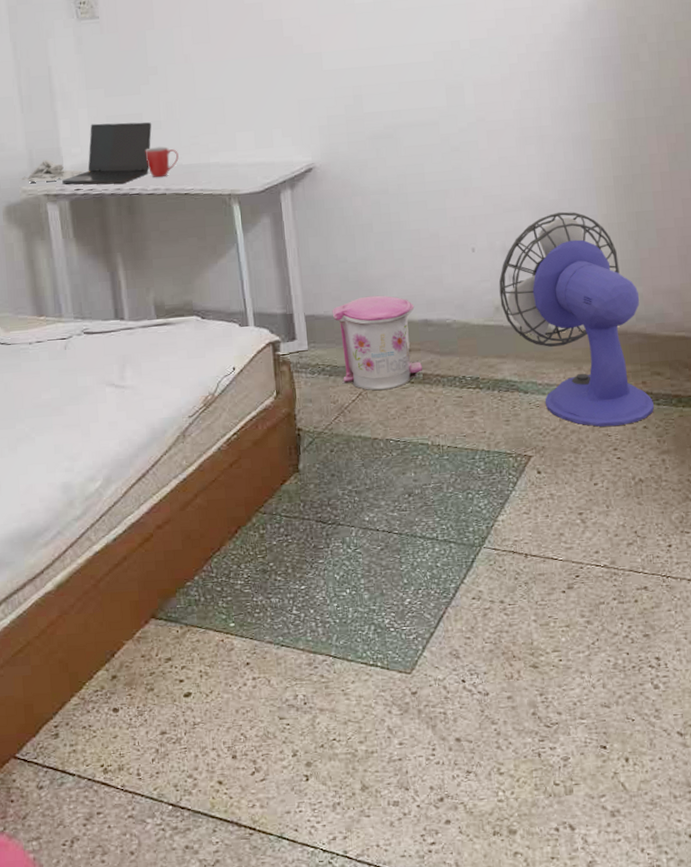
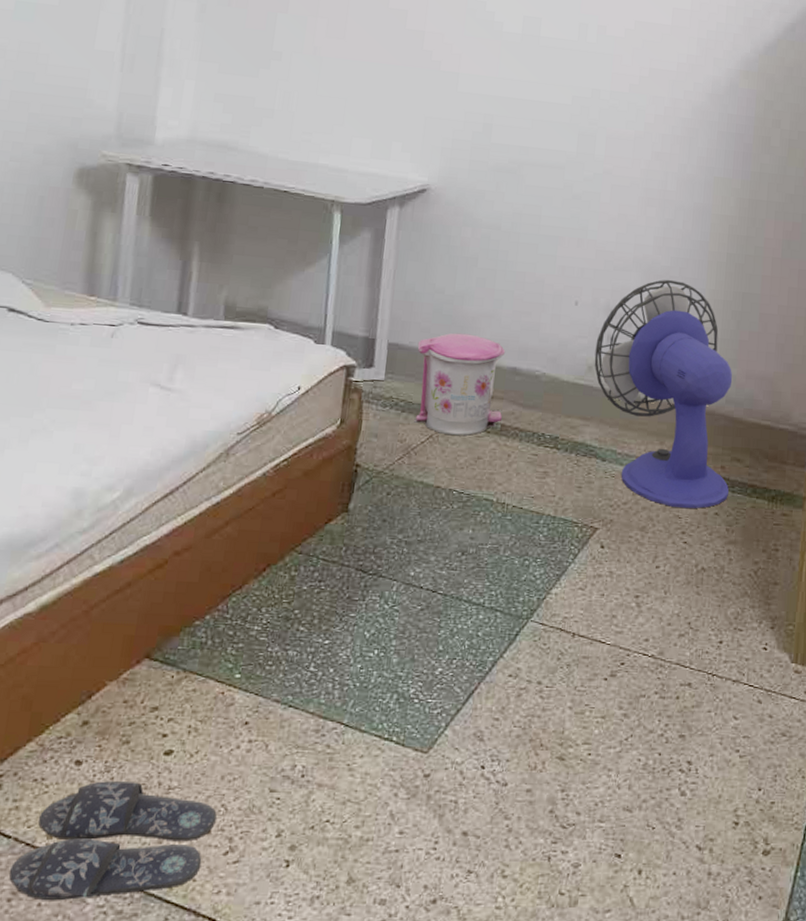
tissue: present [20,159,86,183] -> none [102,126,179,152]
laptop: present [62,122,152,185] -> none [149,98,264,169]
slippers: none [80,721,239,824] -> present [9,781,217,901]
mug: present [145,146,179,178] -> none [249,135,286,170]

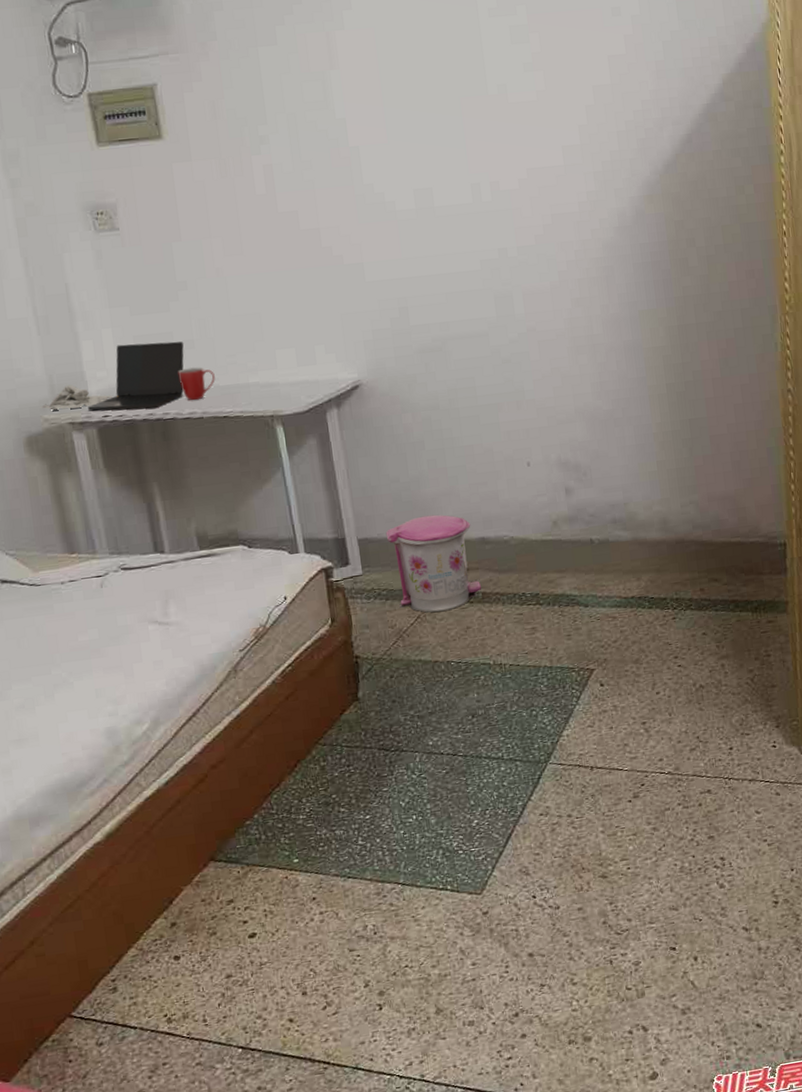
slippers: present [9,781,217,901] -> none [144,964,309,1073]
tissue: none [102,126,179,152] -> present [40,385,114,411]
laptop: none [149,98,264,169] -> present [88,341,184,411]
mug: none [249,135,286,170] -> present [178,367,215,400]
electric fan: present [594,279,733,509] -> none [555,421,713,636]

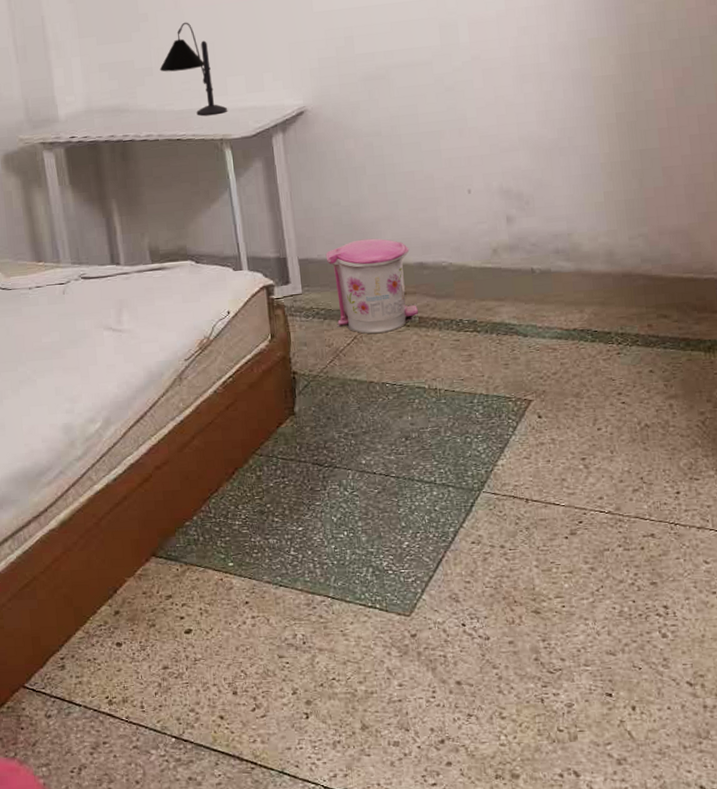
tissue: present [40,385,114,411] -> none [17,108,80,131]
laptop: present [88,341,184,411] -> none [57,69,144,133]
mug: present [178,367,215,400] -> none [137,93,171,124]
desk lamp: none [202,291,278,391] -> present [159,22,228,116]

